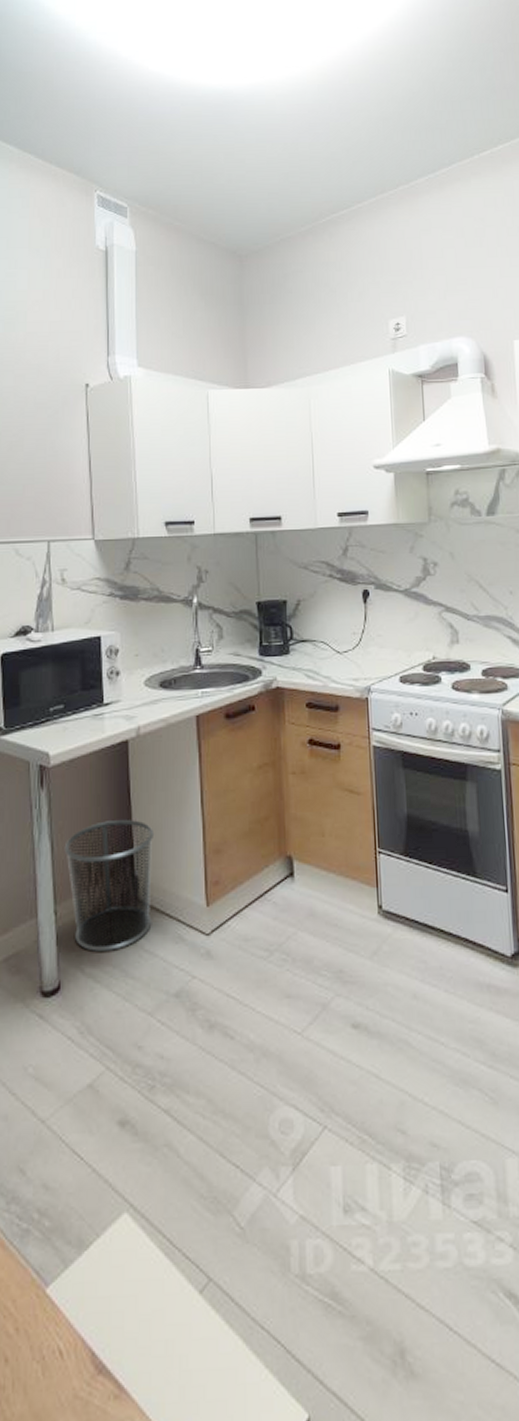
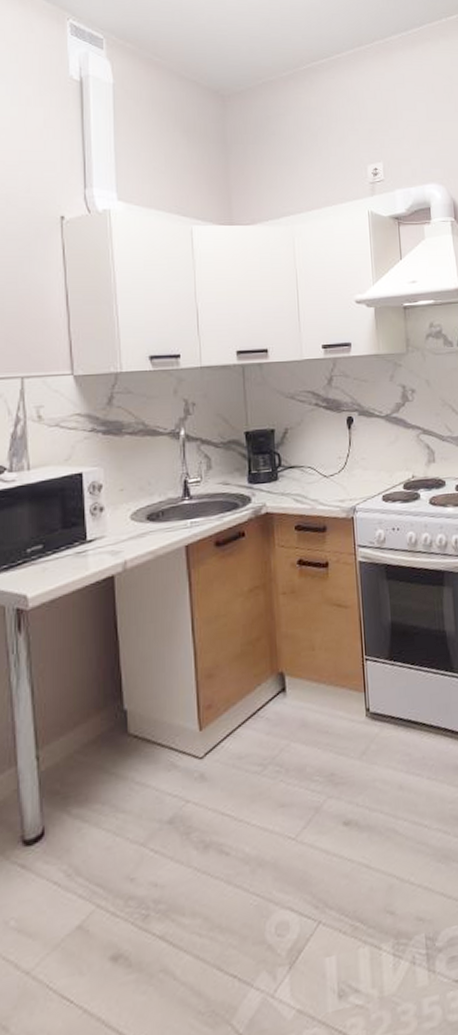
waste bin: present [64,819,155,952] -> none [46,654,144,792]

